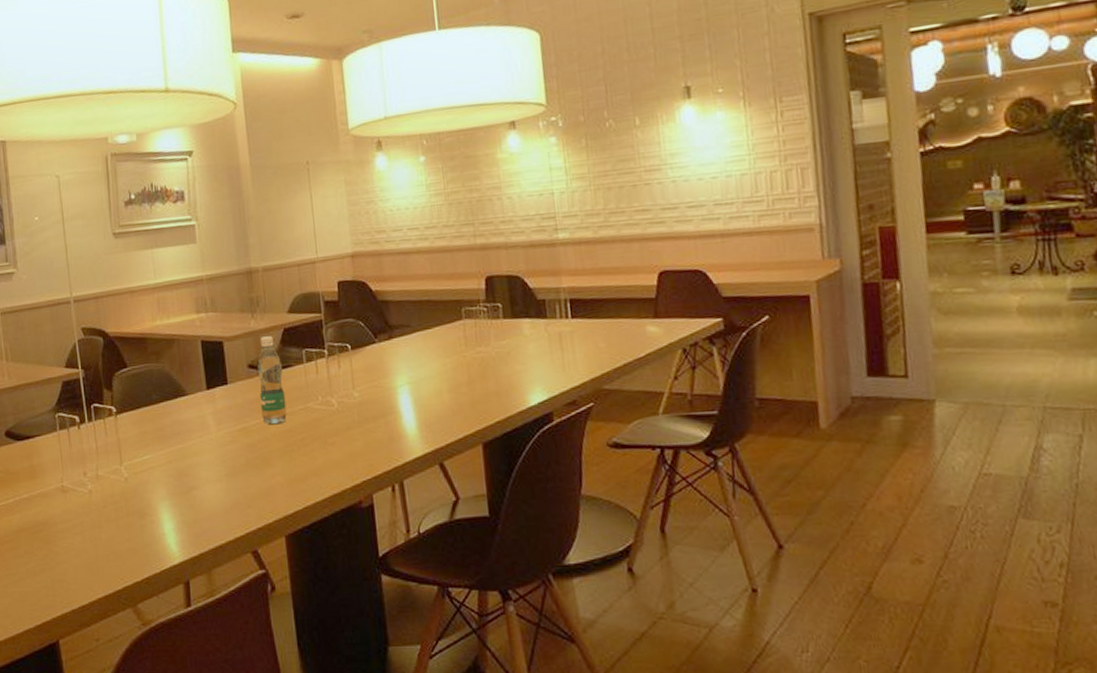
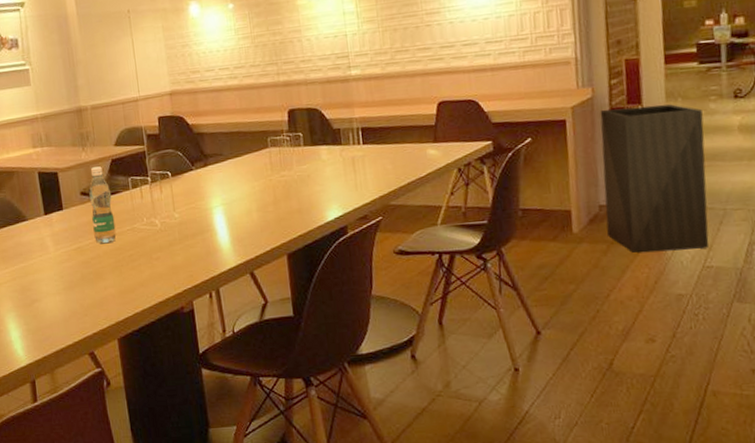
trash bin: none [850,280,986,454] -> present [600,104,709,253]

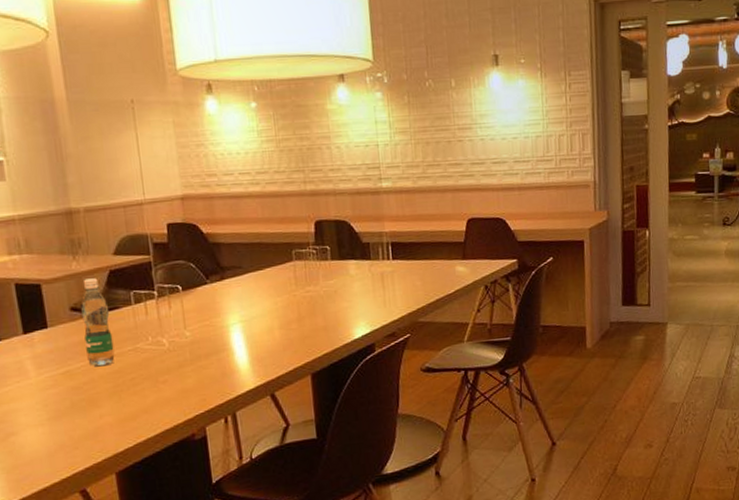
trash bin: present [600,104,709,253] -> none [613,229,699,366]

